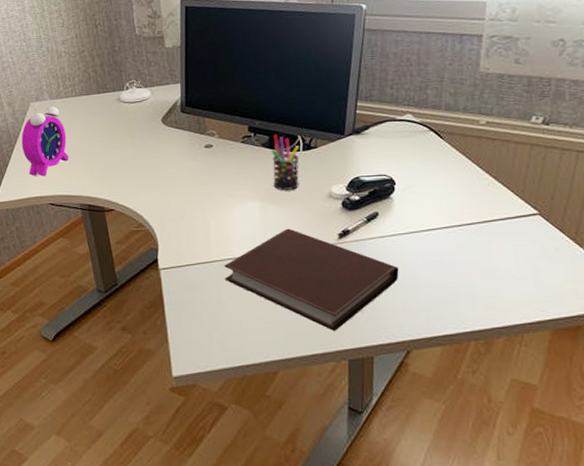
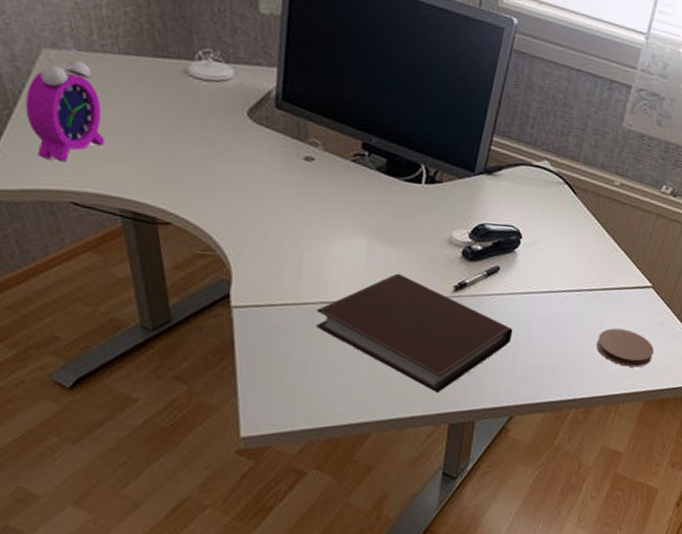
pen holder: present [271,134,299,190] -> none [386,158,421,229]
coaster: none [487,258,553,296] -> present [596,328,654,368]

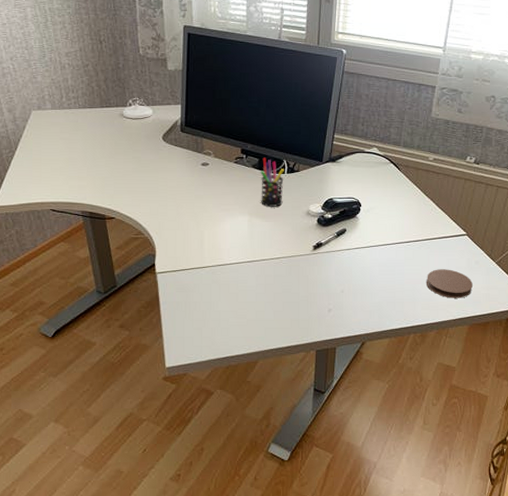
alarm clock: present [25,48,105,163] -> none [22,109,71,183]
notebook: present [316,273,513,394] -> none [215,240,360,328]
pen holder: none [386,158,421,229] -> present [260,157,284,207]

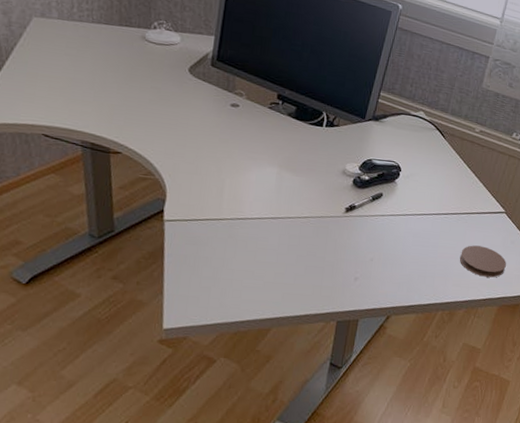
pen holder: present [260,157,284,207] -> none [293,106,323,162]

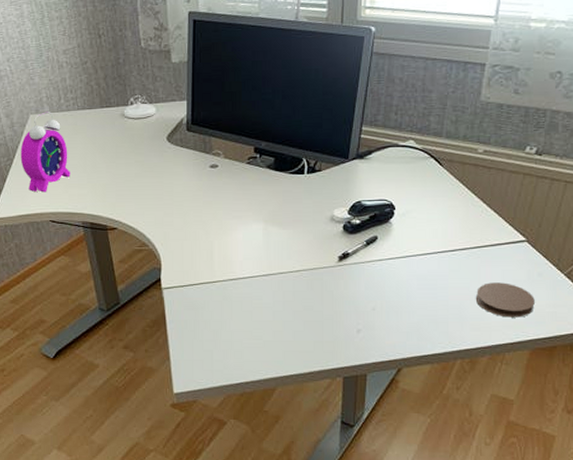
alarm clock: none [14,17,75,103] -> present [20,112,70,193]

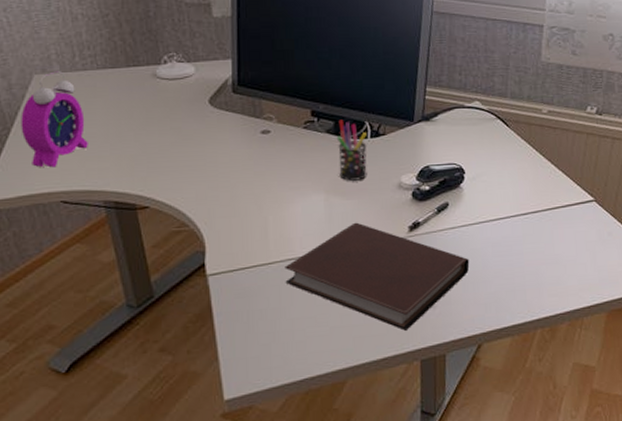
notebook: none [227,250,394,351] -> present [285,222,470,332]
pen holder: none [276,156,304,212] -> present [336,119,367,181]
coaster: present [475,282,535,318] -> none [550,244,607,280]

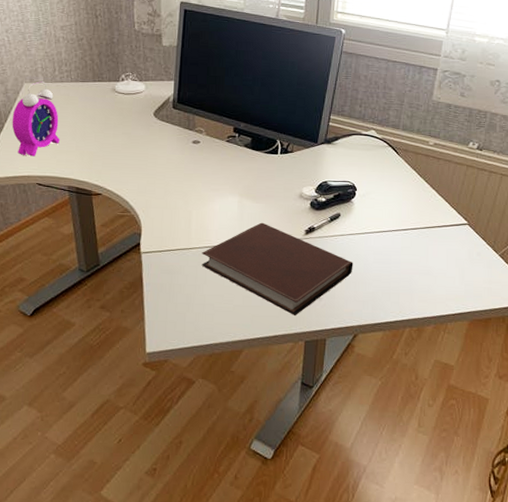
pen holder: present [336,119,367,181] -> none [252,137,277,188]

